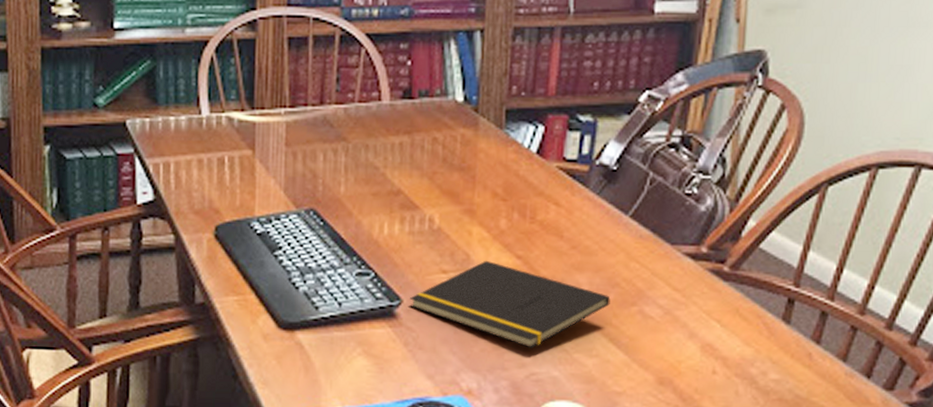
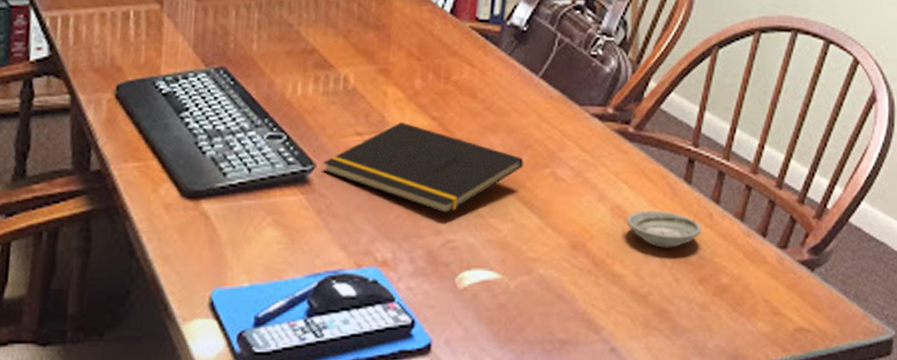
saucer: none [717,349,799,386] -> present [626,210,701,248]

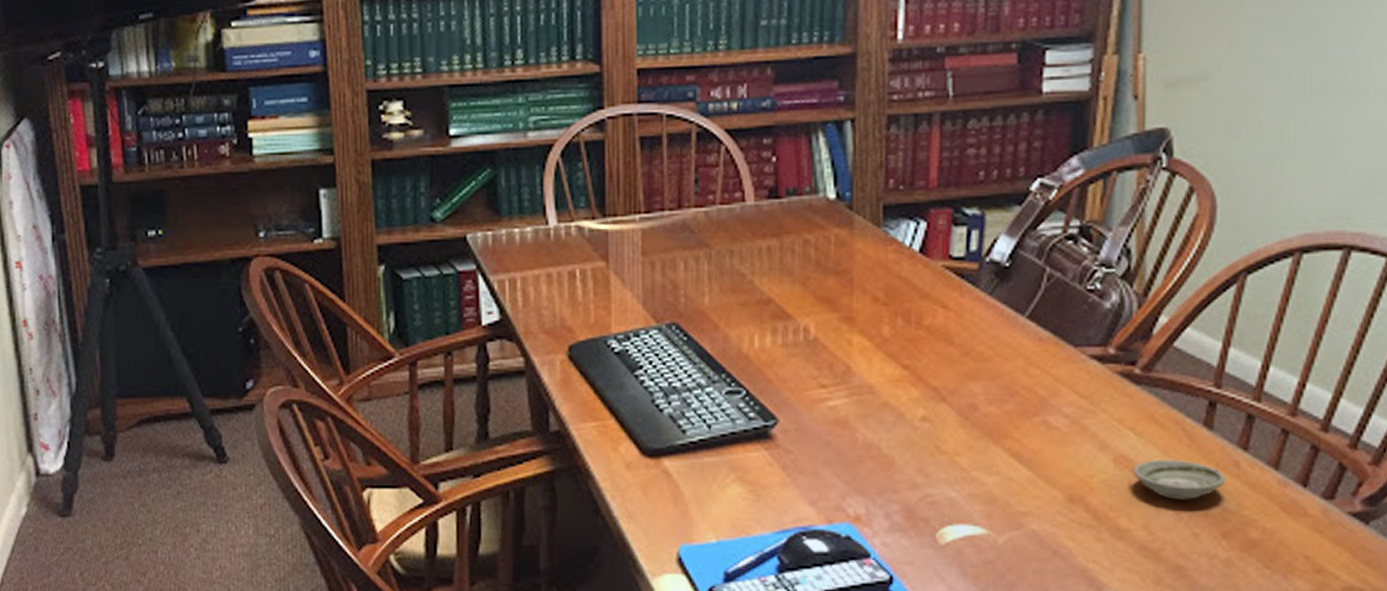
notepad: present [323,121,524,214] -> none [787,371,1010,467]

